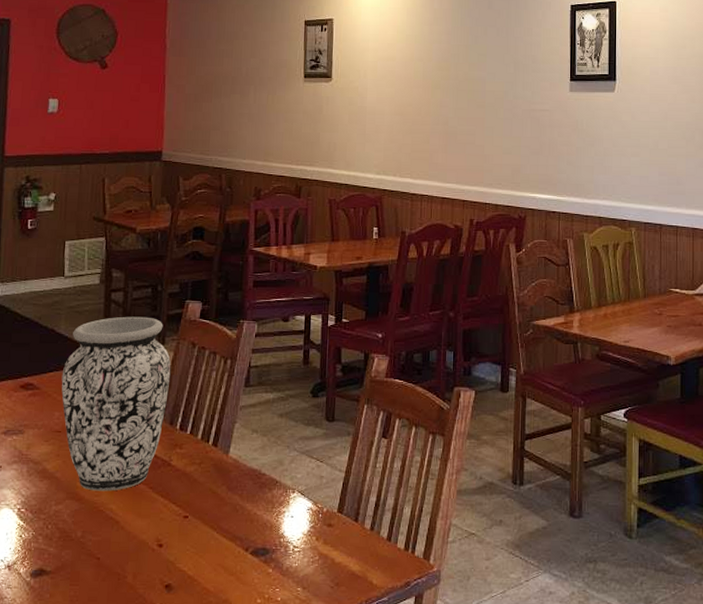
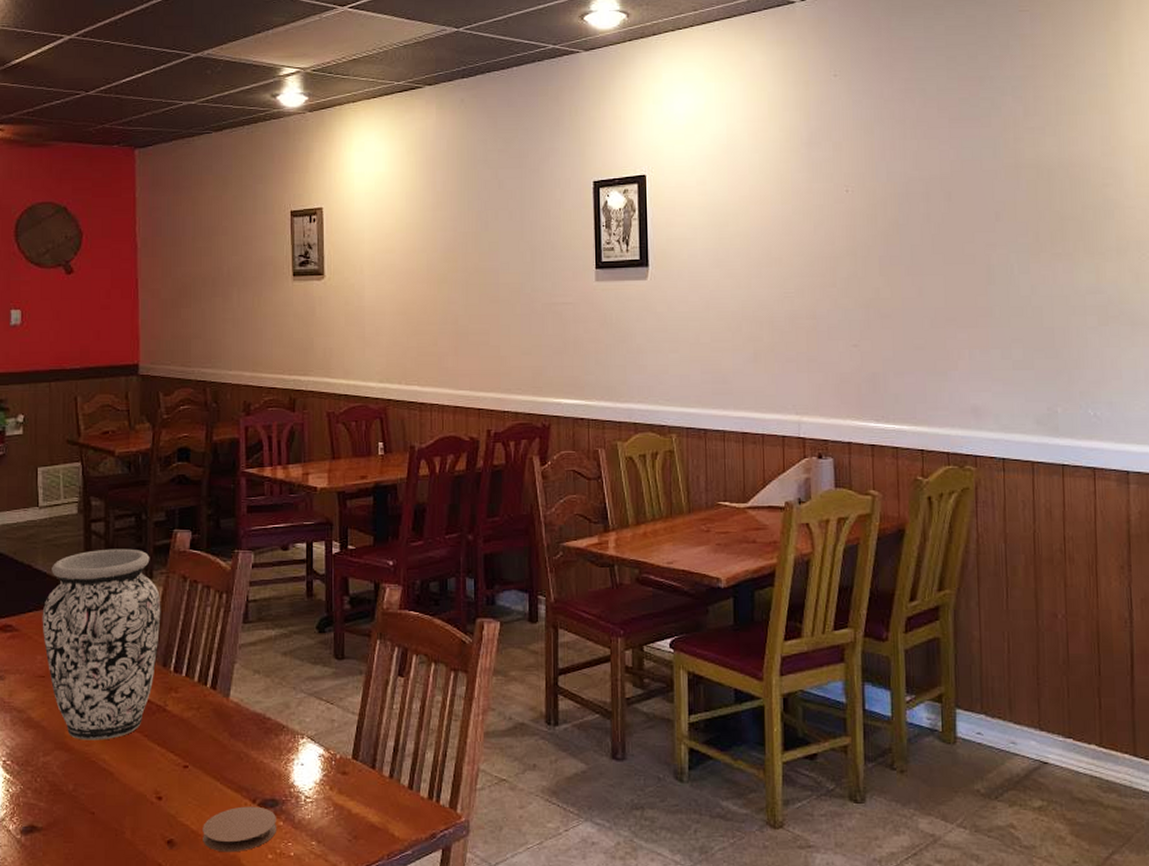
coaster: none [198,554,266,597] -> present [203,806,276,853]

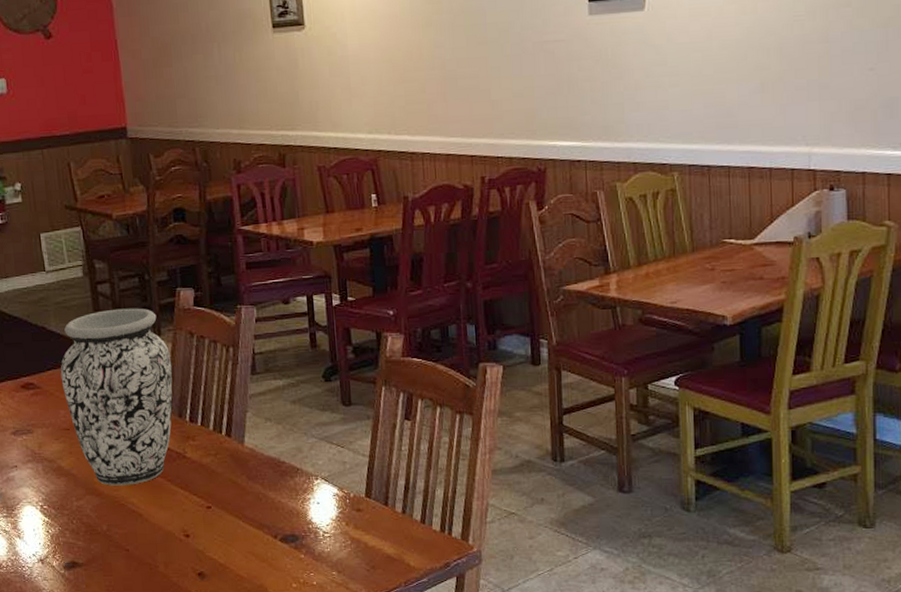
coaster: present [203,806,276,853] -> none [229,541,298,583]

